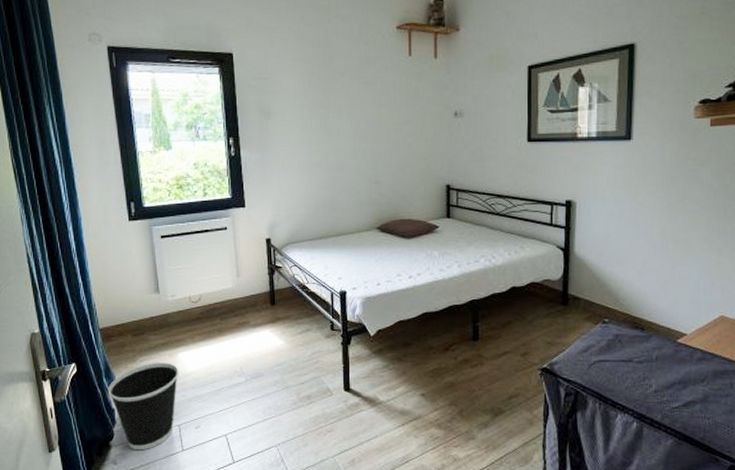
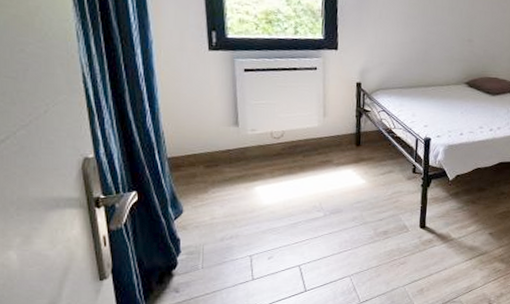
wastebasket: present [108,363,179,451] -> none [174,195,255,279]

